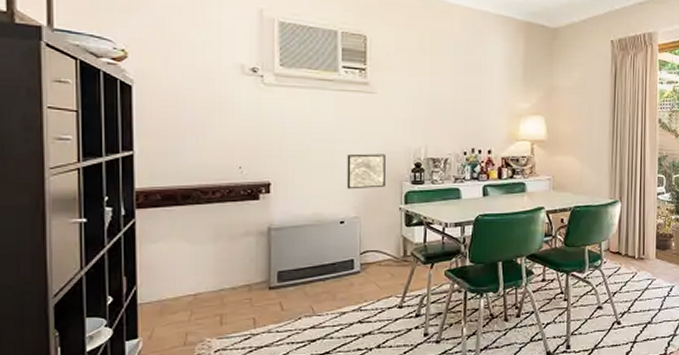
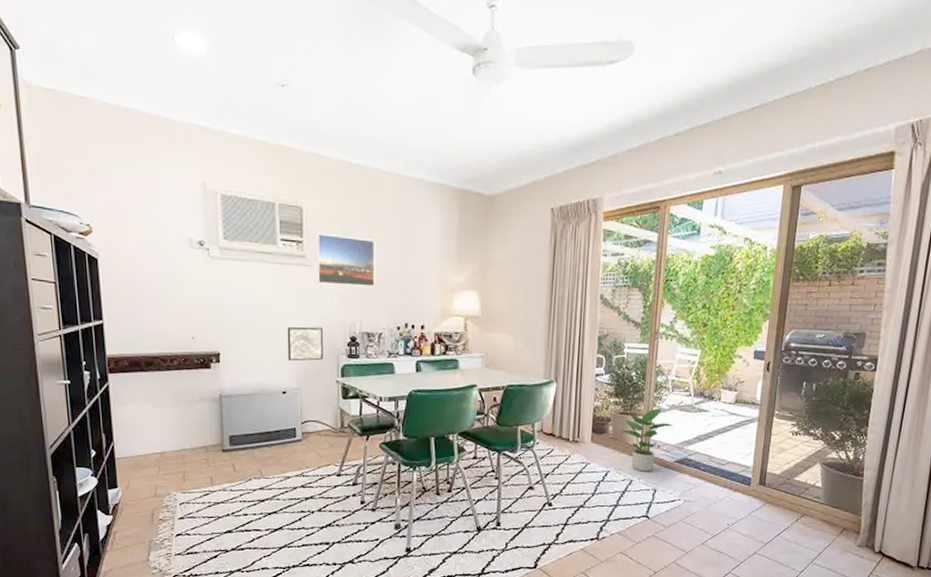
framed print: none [380,60,442,114] -> present [316,233,375,288]

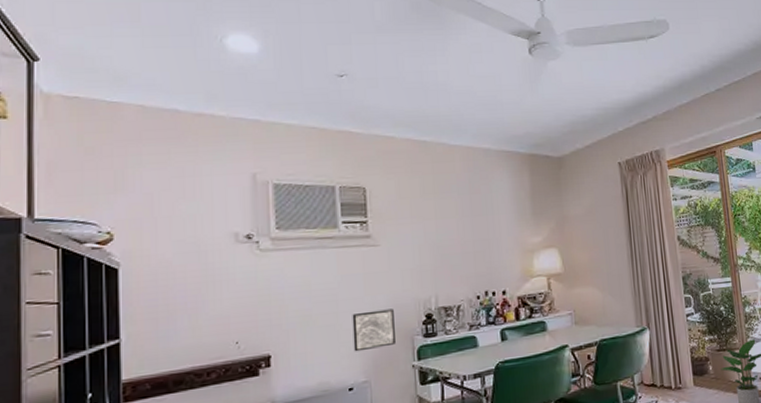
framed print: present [316,233,375,288] -> none [382,210,449,263]

